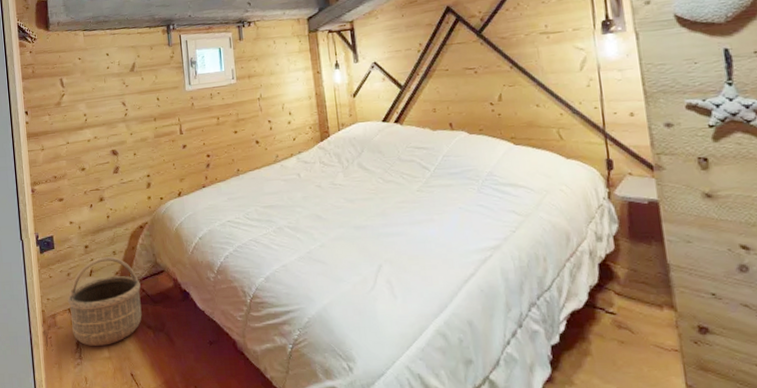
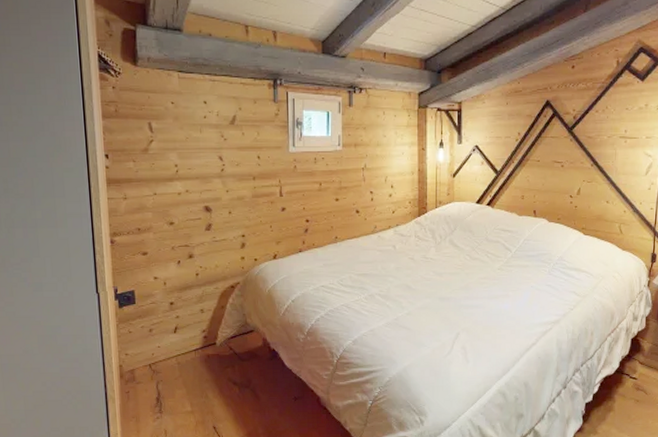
basket: present [67,256,142,346] -> none [149,314,228,401]

